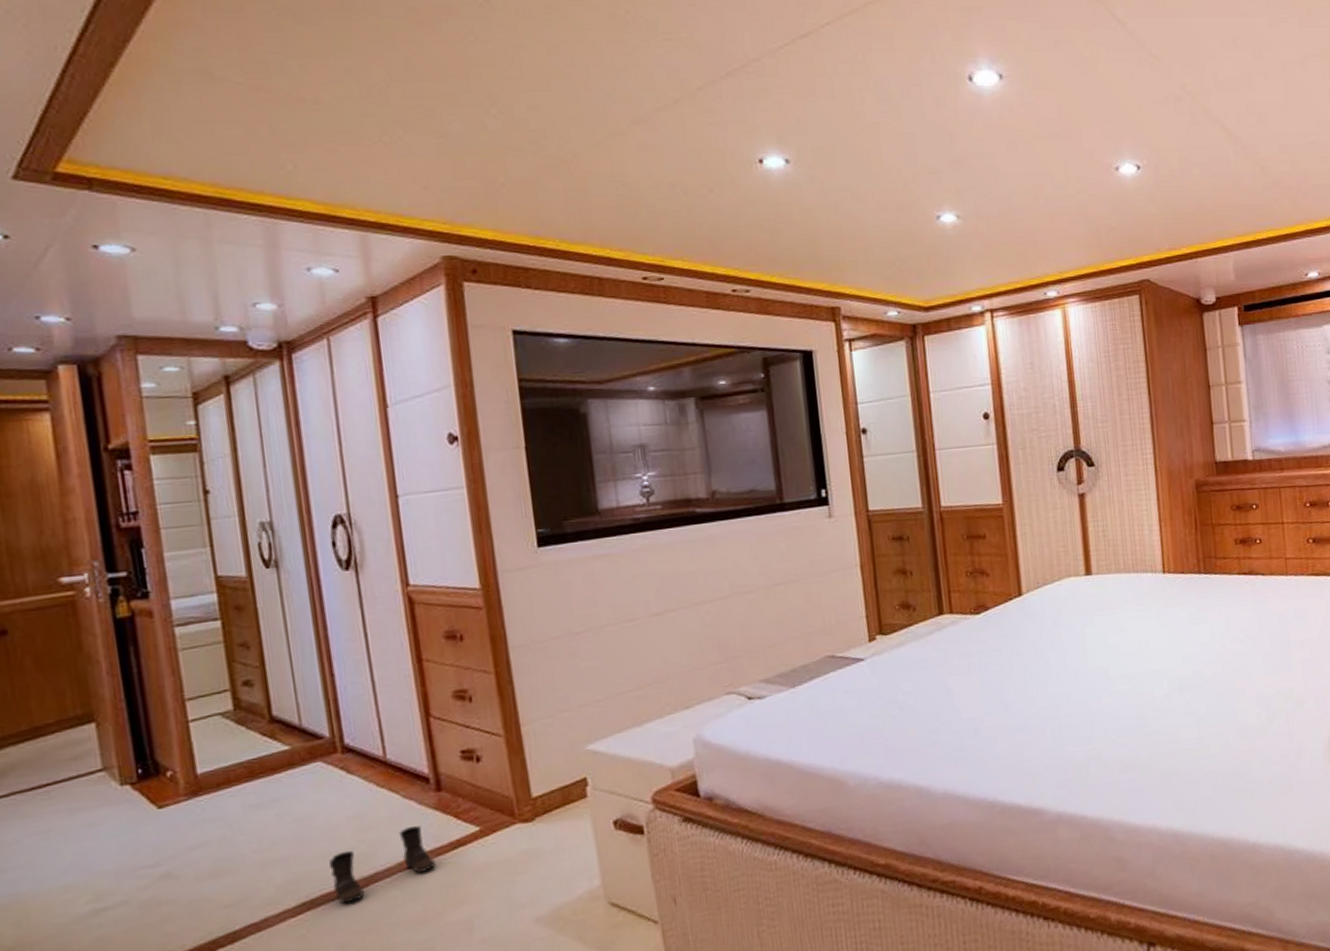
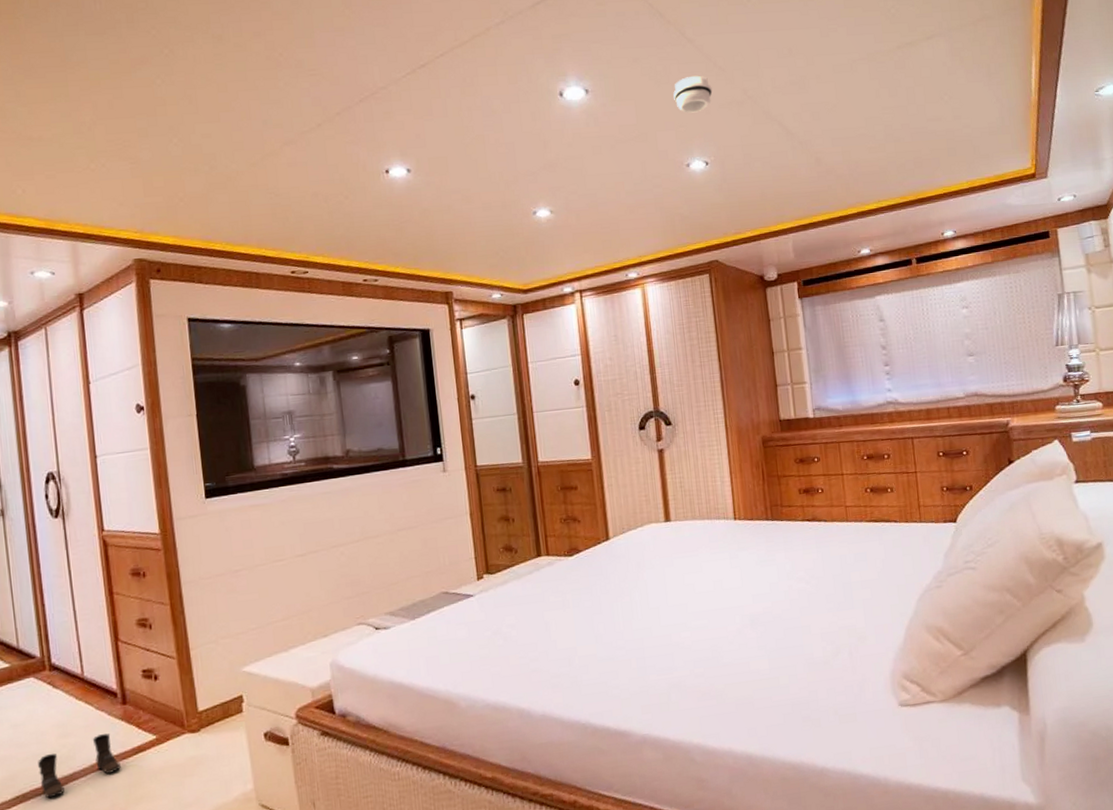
smoke detector: none [1101,64,1146,108] -> present [673,75,713,113]

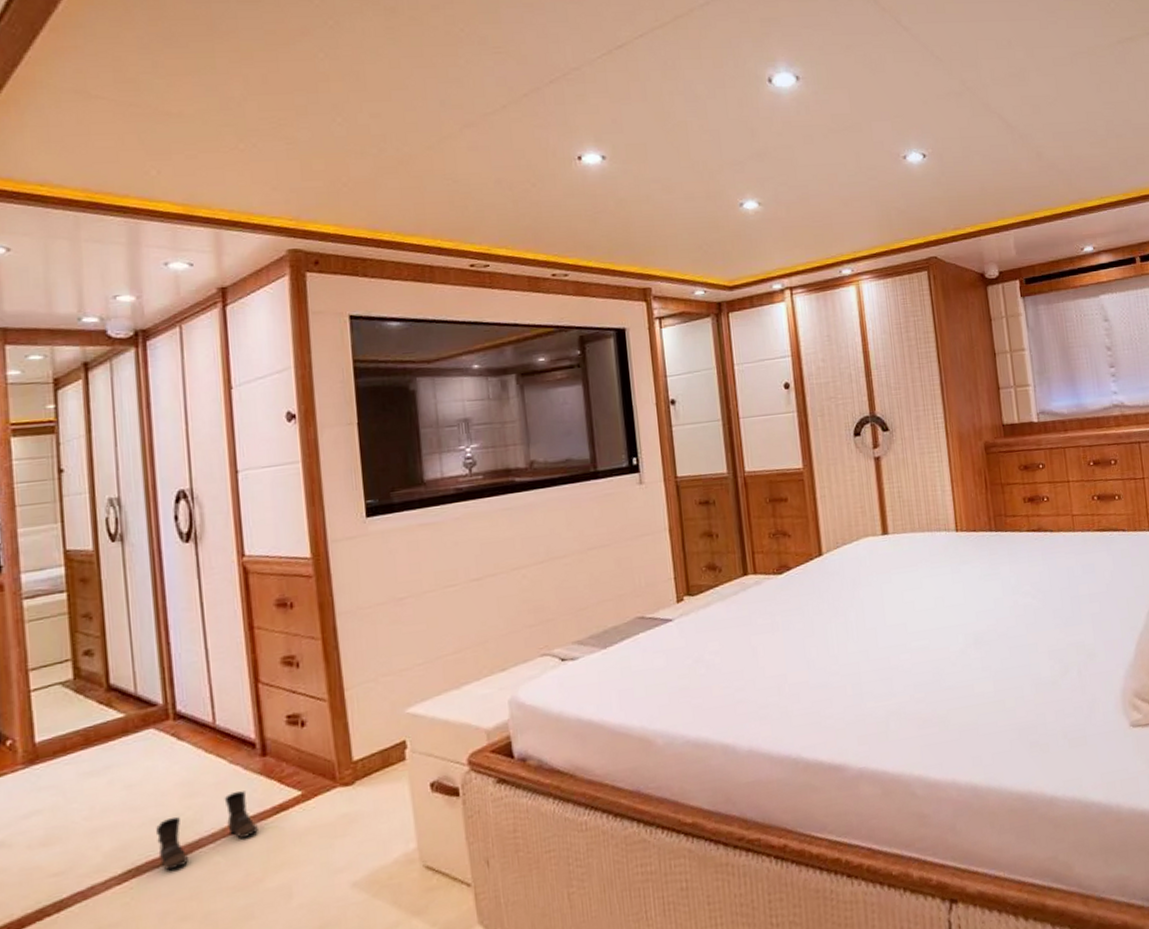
smoke detector: present [673,75,713,113] -> none [889,64,930,103]

